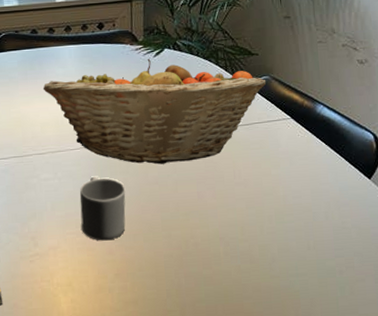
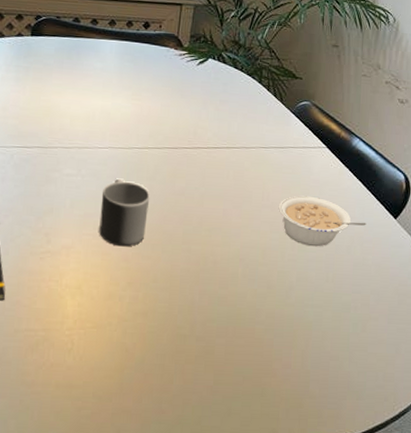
fruit basket: present [42,58,266,164] -> none [78,66,306,177]
legume: none [251,168,341,217] -> present [278,195,367,247]

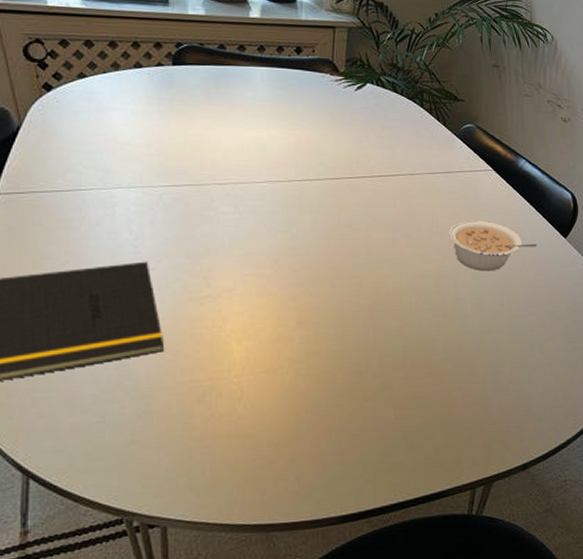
mug: present [99,178,150,247] -> none [262,213,315,285]

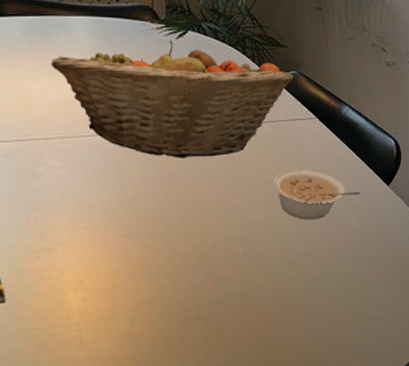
fruit basket: none [228,91,470,207] -> present [50,40,293,158]

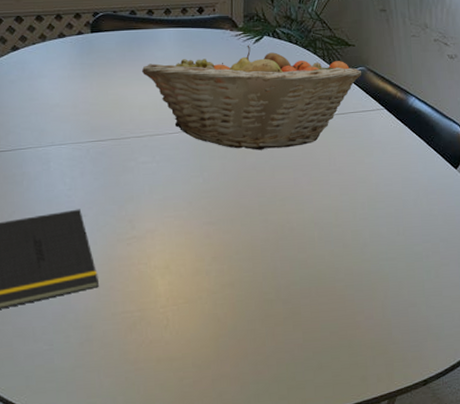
legume: present [273,169,361,220] -> none [345,156,430,204]

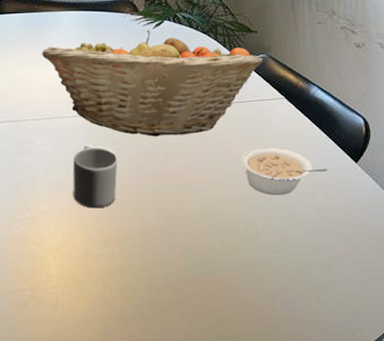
mug: none [177,160,224,225] -> present [72,144,118,209]
legume: none [345,156,430,204] -> present [241,147,328,196]

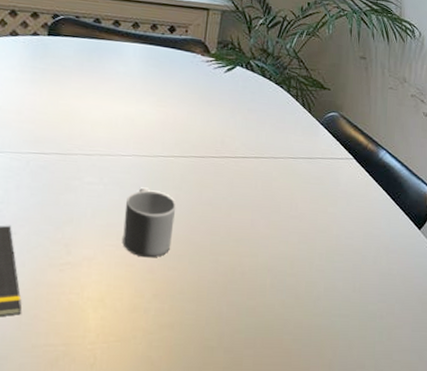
fruit basket: present [41,29,262,137] -> none [99,73,334,187]
legume: present [241,147,328,196] -> none [306,206,392,257]

